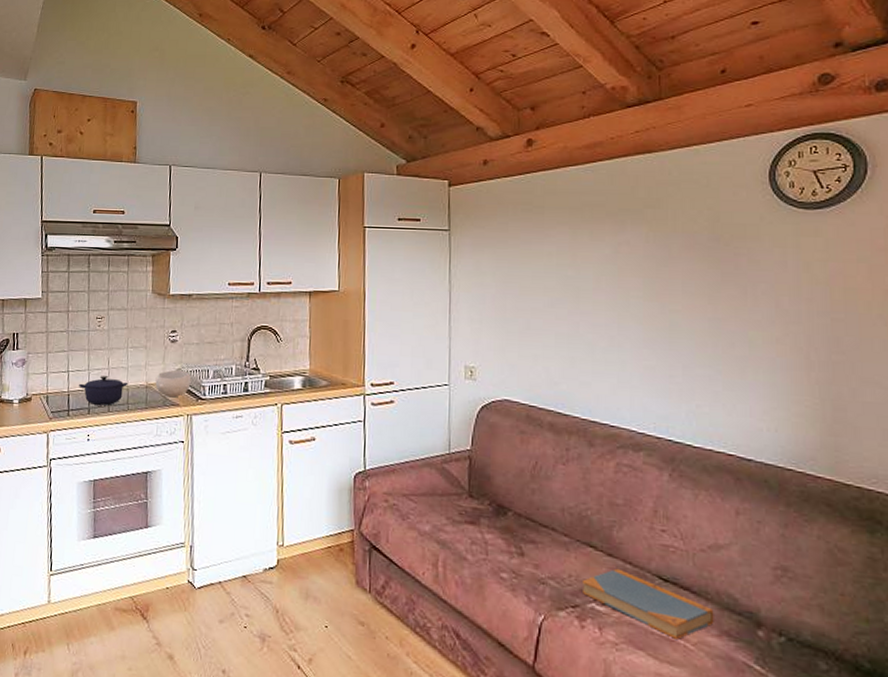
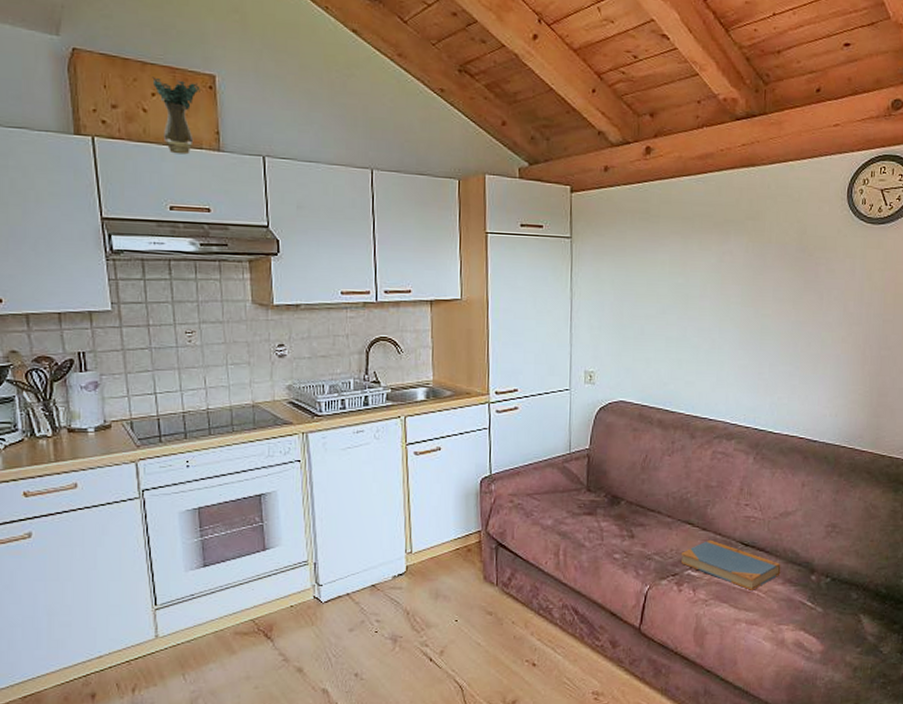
cooking pot: present [79,376,129,406] -> none [170,396,231,428]
vase: none [89,106,125,167] -> present [152,77,201,155]
bowl: present [155,370,191,398] -> none [263,386,305,416]

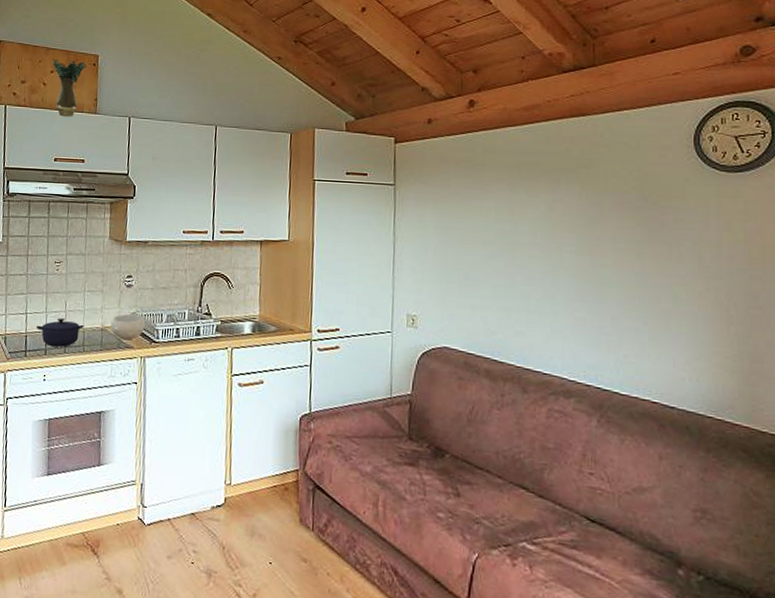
cooking pot: none [170,396,231,428] -> present [36,318,85,347]
bowl: none [263,386,305,416] -> present [110,313,146,340]
book: present [680,539,781,590] -> none [513,509,638,578]

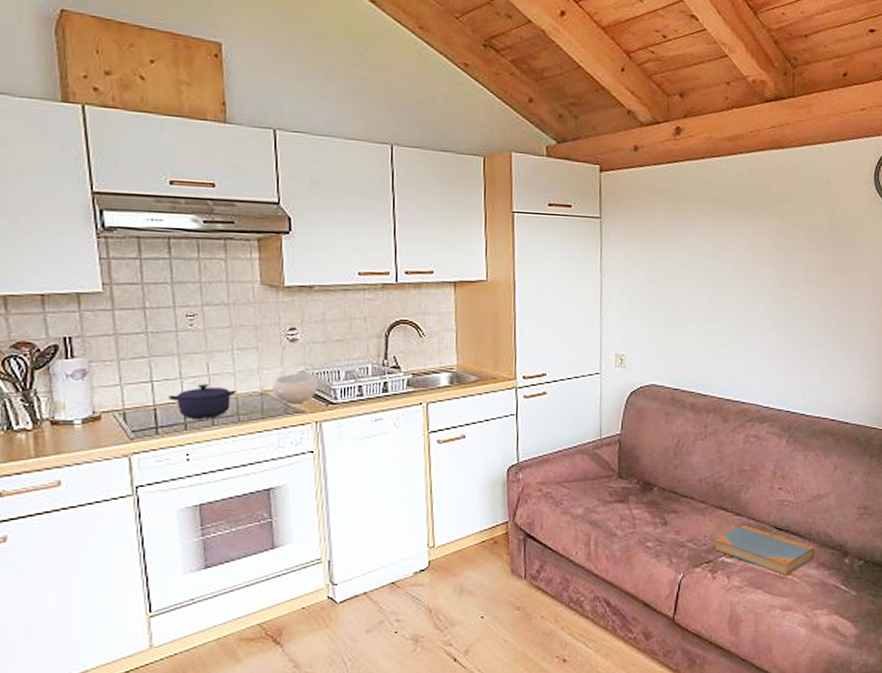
vase: present [52,59,87,117] -> none [151,43,205,126]
book: none [513,509,638,578] -> present [714,525,815,576]

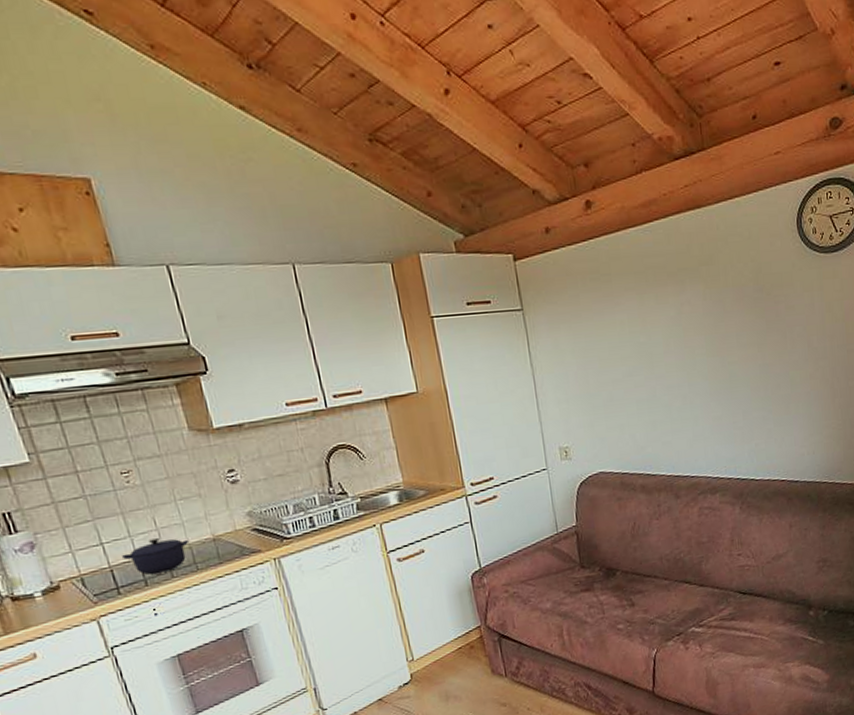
bowl: present [272,372,318,404] -> none [223,512,270,546]
book: present [714,525,815,576] -> none [682,594,780,636]

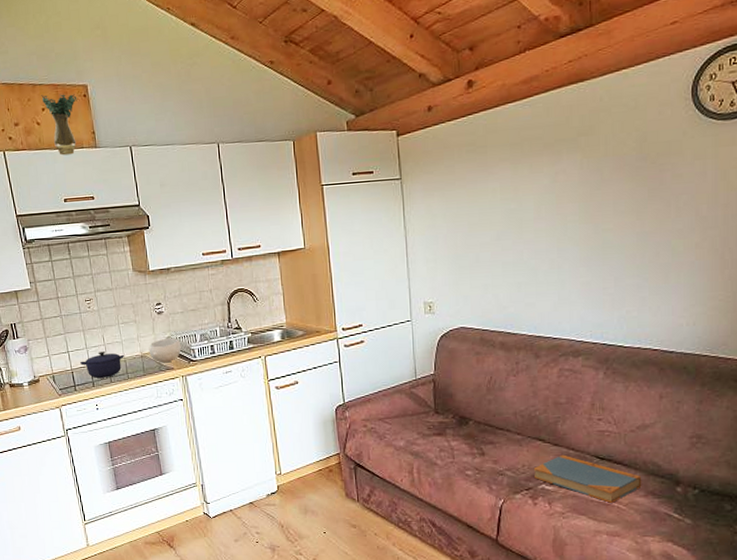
vase: none [15,189,82,276] -> present [41,94,78,156]
bowl: none [223,512,270,546] -> present [149,337,182,363]
book: none [682,594,780,636] -> present [533,454,642,503]

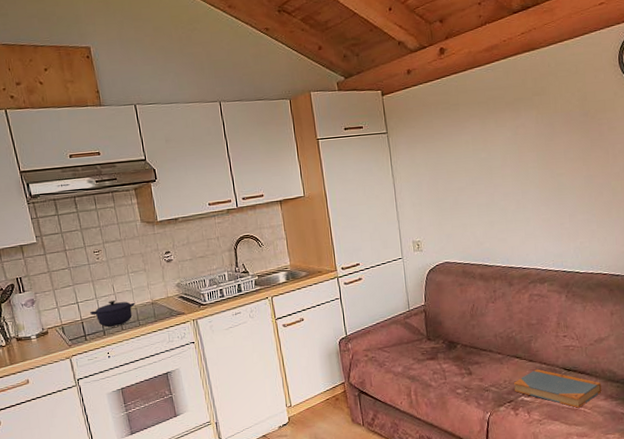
vase: present [41,94,78,156] -> none [43,55,81,114]
bowl: present [149,337,182,363] -> none [159,284,192,309]

